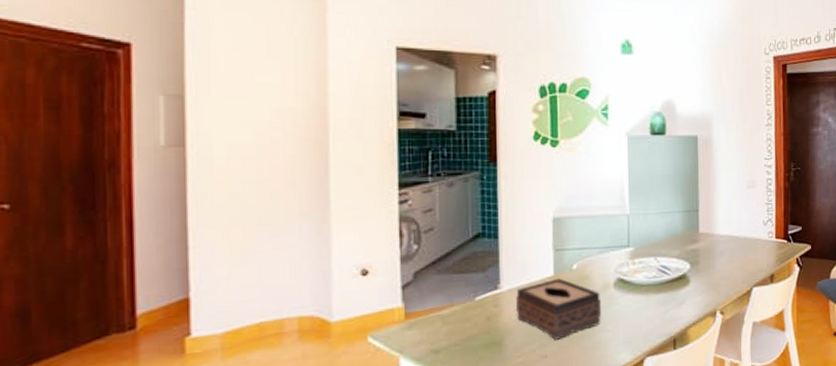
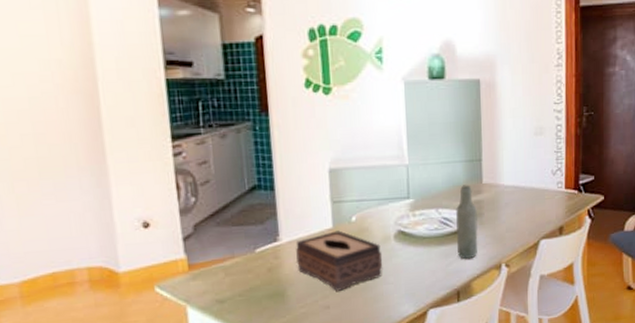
bottle: none [674,234,695,306] -> present [456,185,478,259]

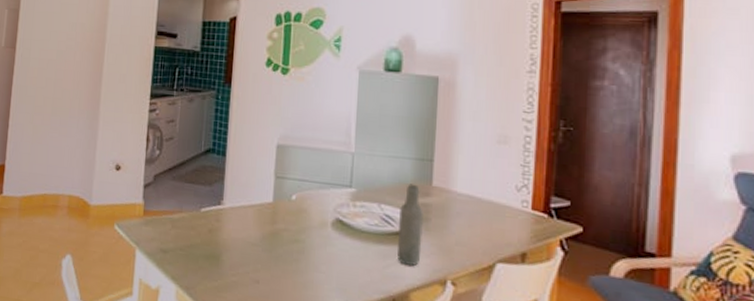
tissue box: present [296,230,383,291] -> none [235,205,318,268]

